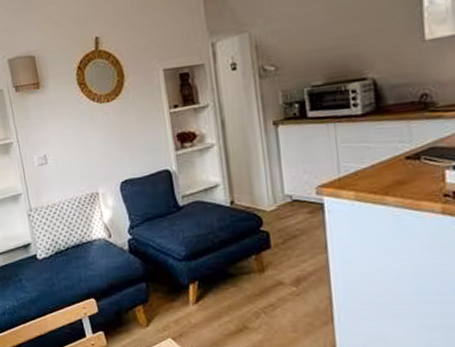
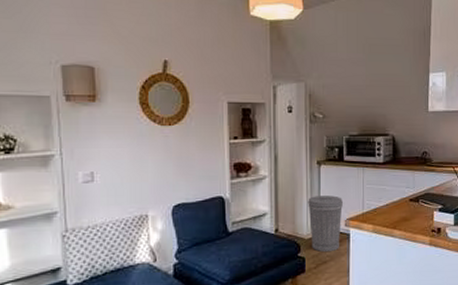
trash can: none [266,159,312,226] -> present [308,195,343,253]

